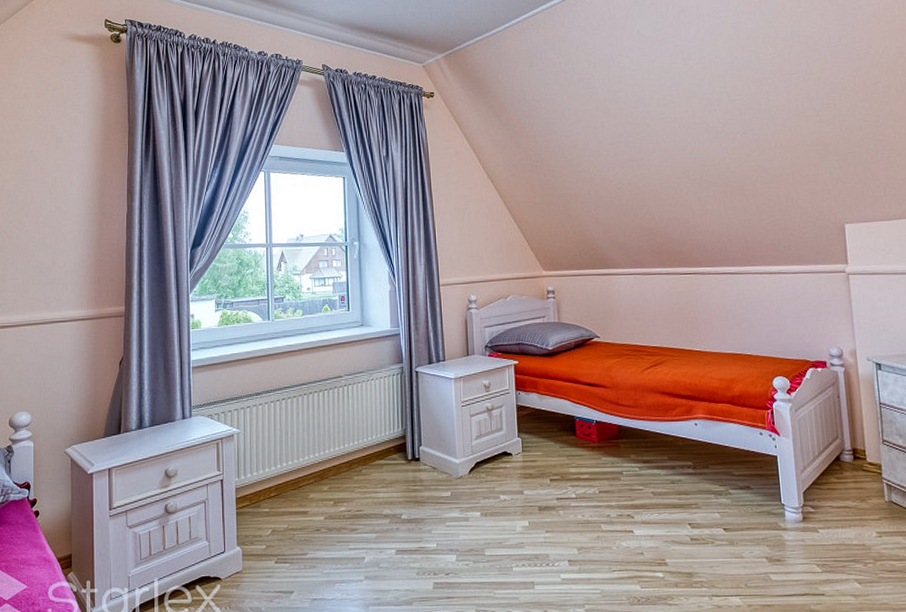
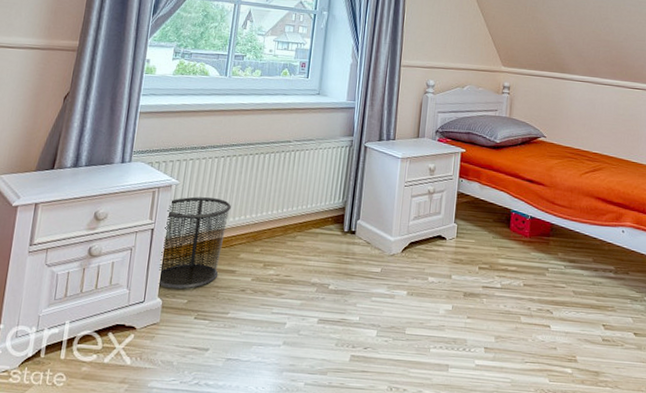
waste bin: none [233,442,294,536] -> present [158,196,232,290]

